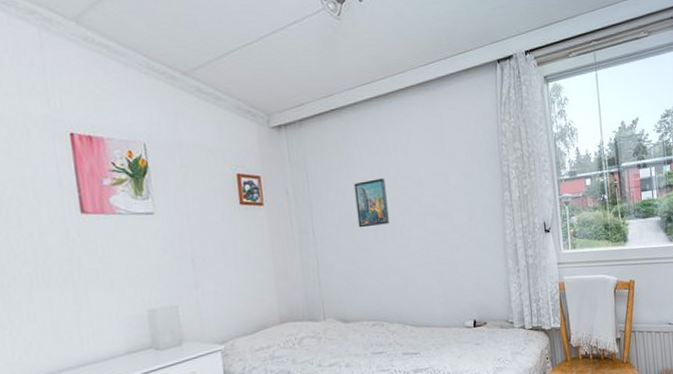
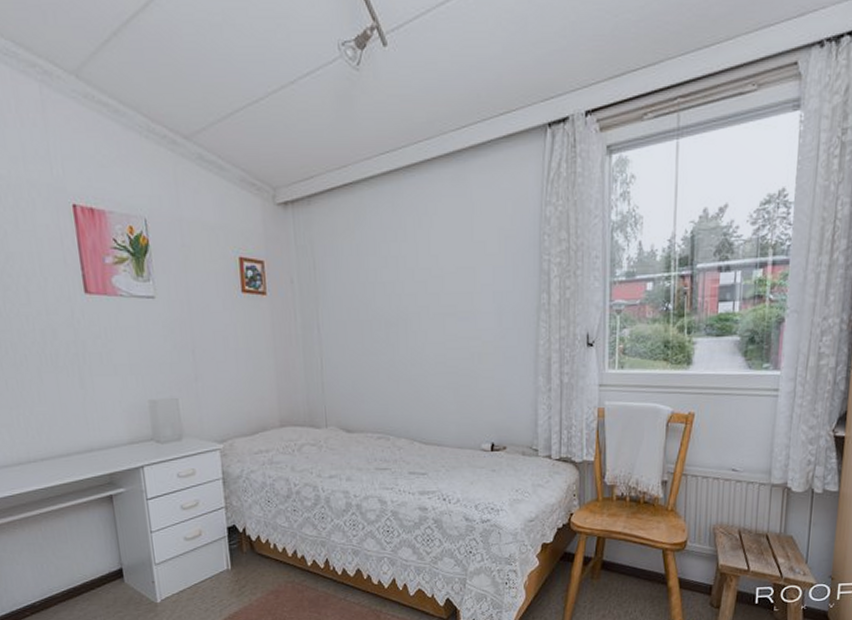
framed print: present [354,178,389,228] -> none [365,270,403,327]

